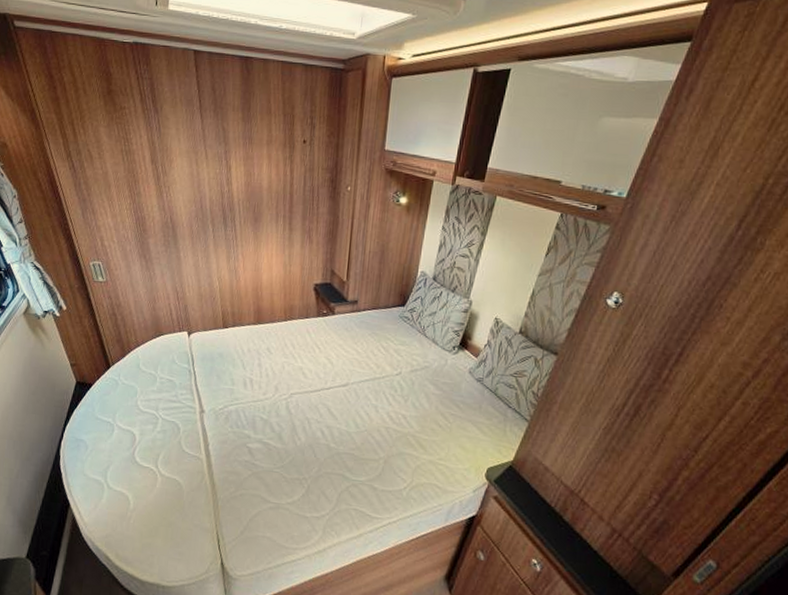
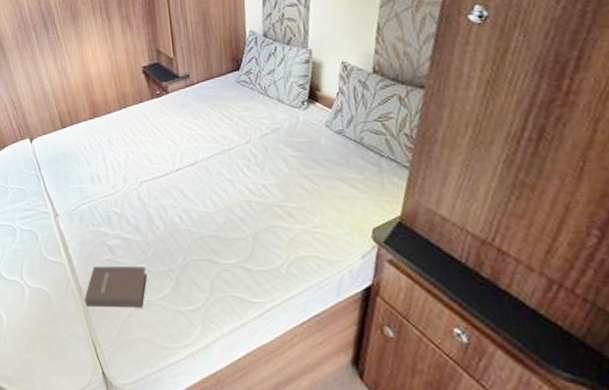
book: none [216,465,281,509] -> present [84,266,147,308]

